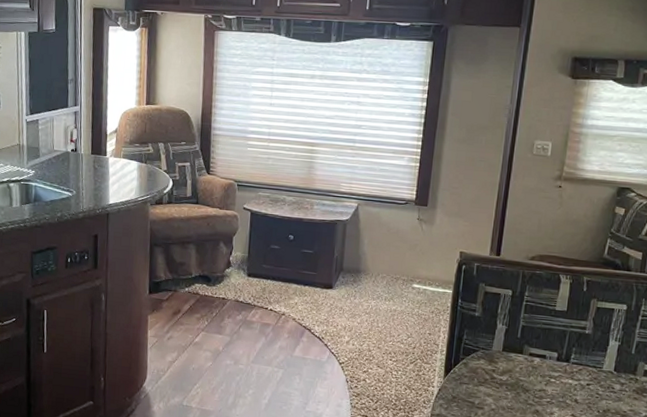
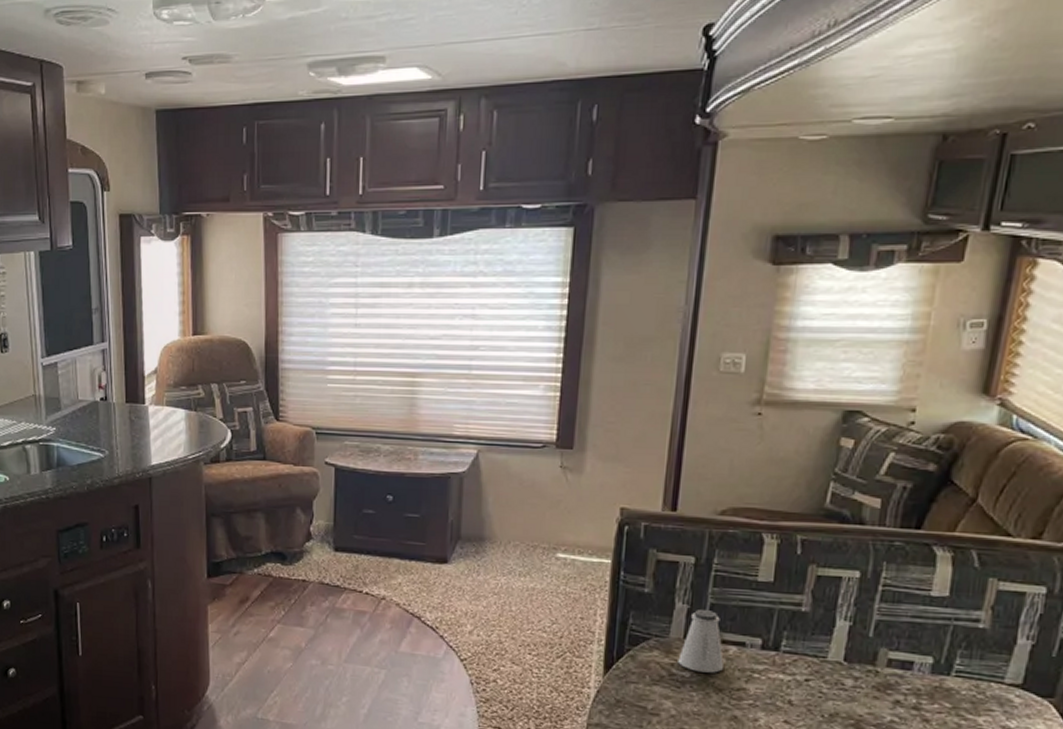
saltshaker: none [498,329,530,378] -> present [678,609,724,673]

